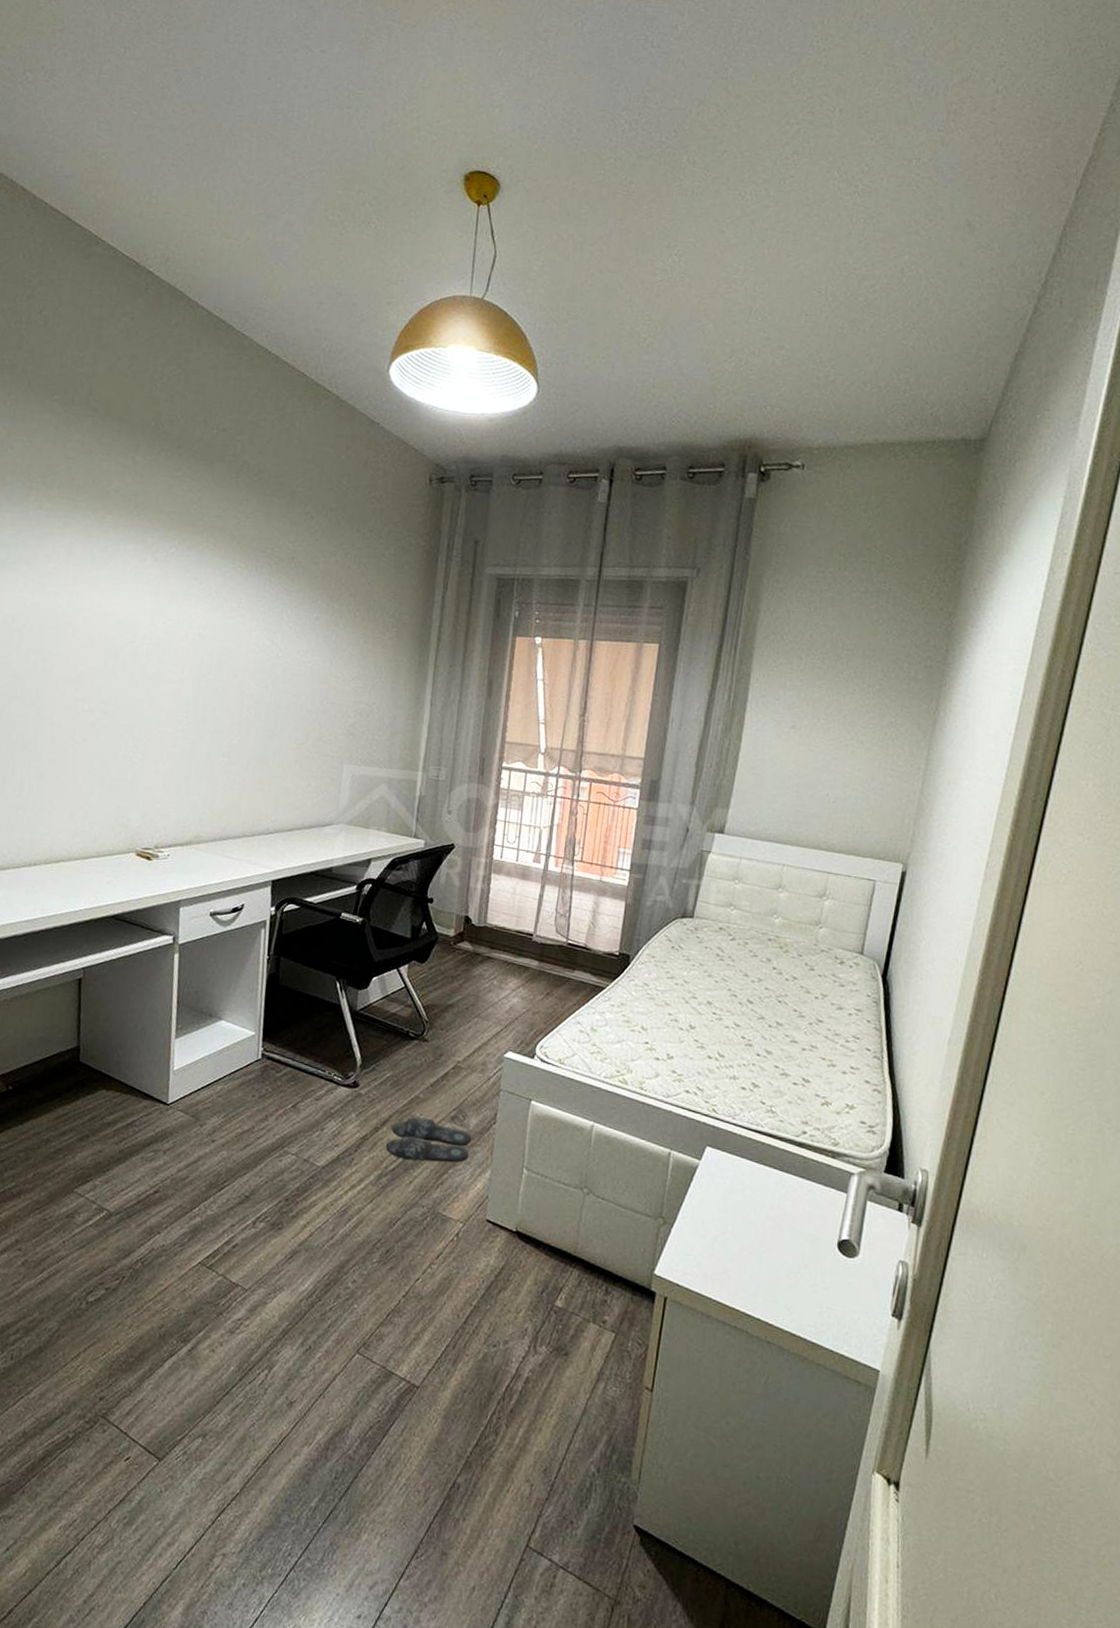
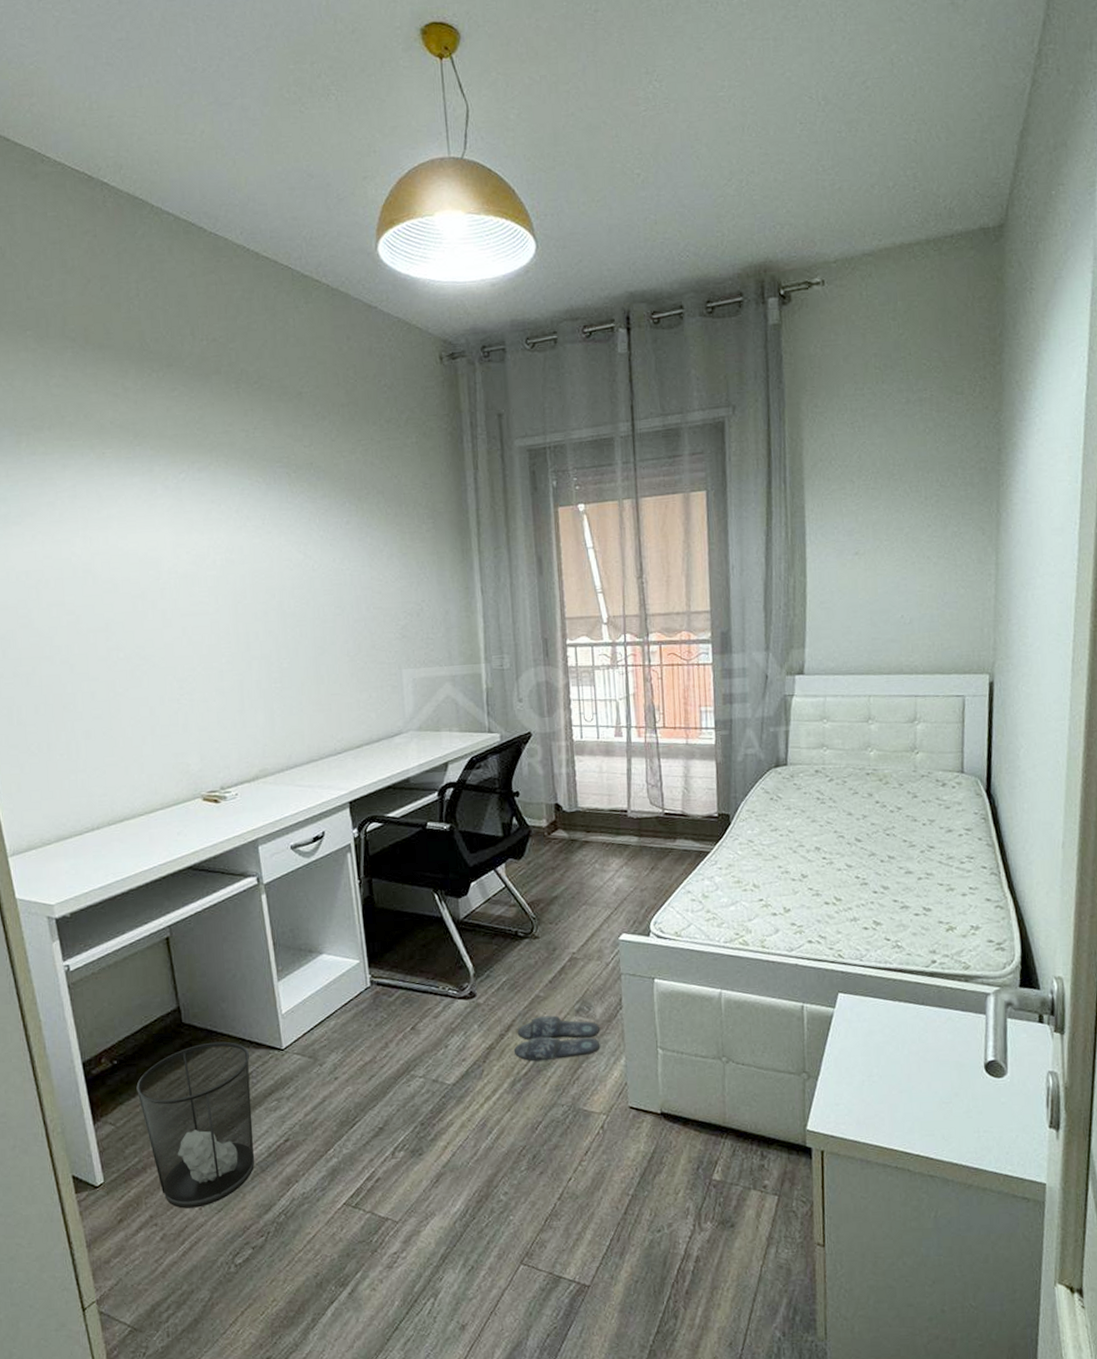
waste bin: none [25,1084,137,1241] -> present [136,1041,255,1209]

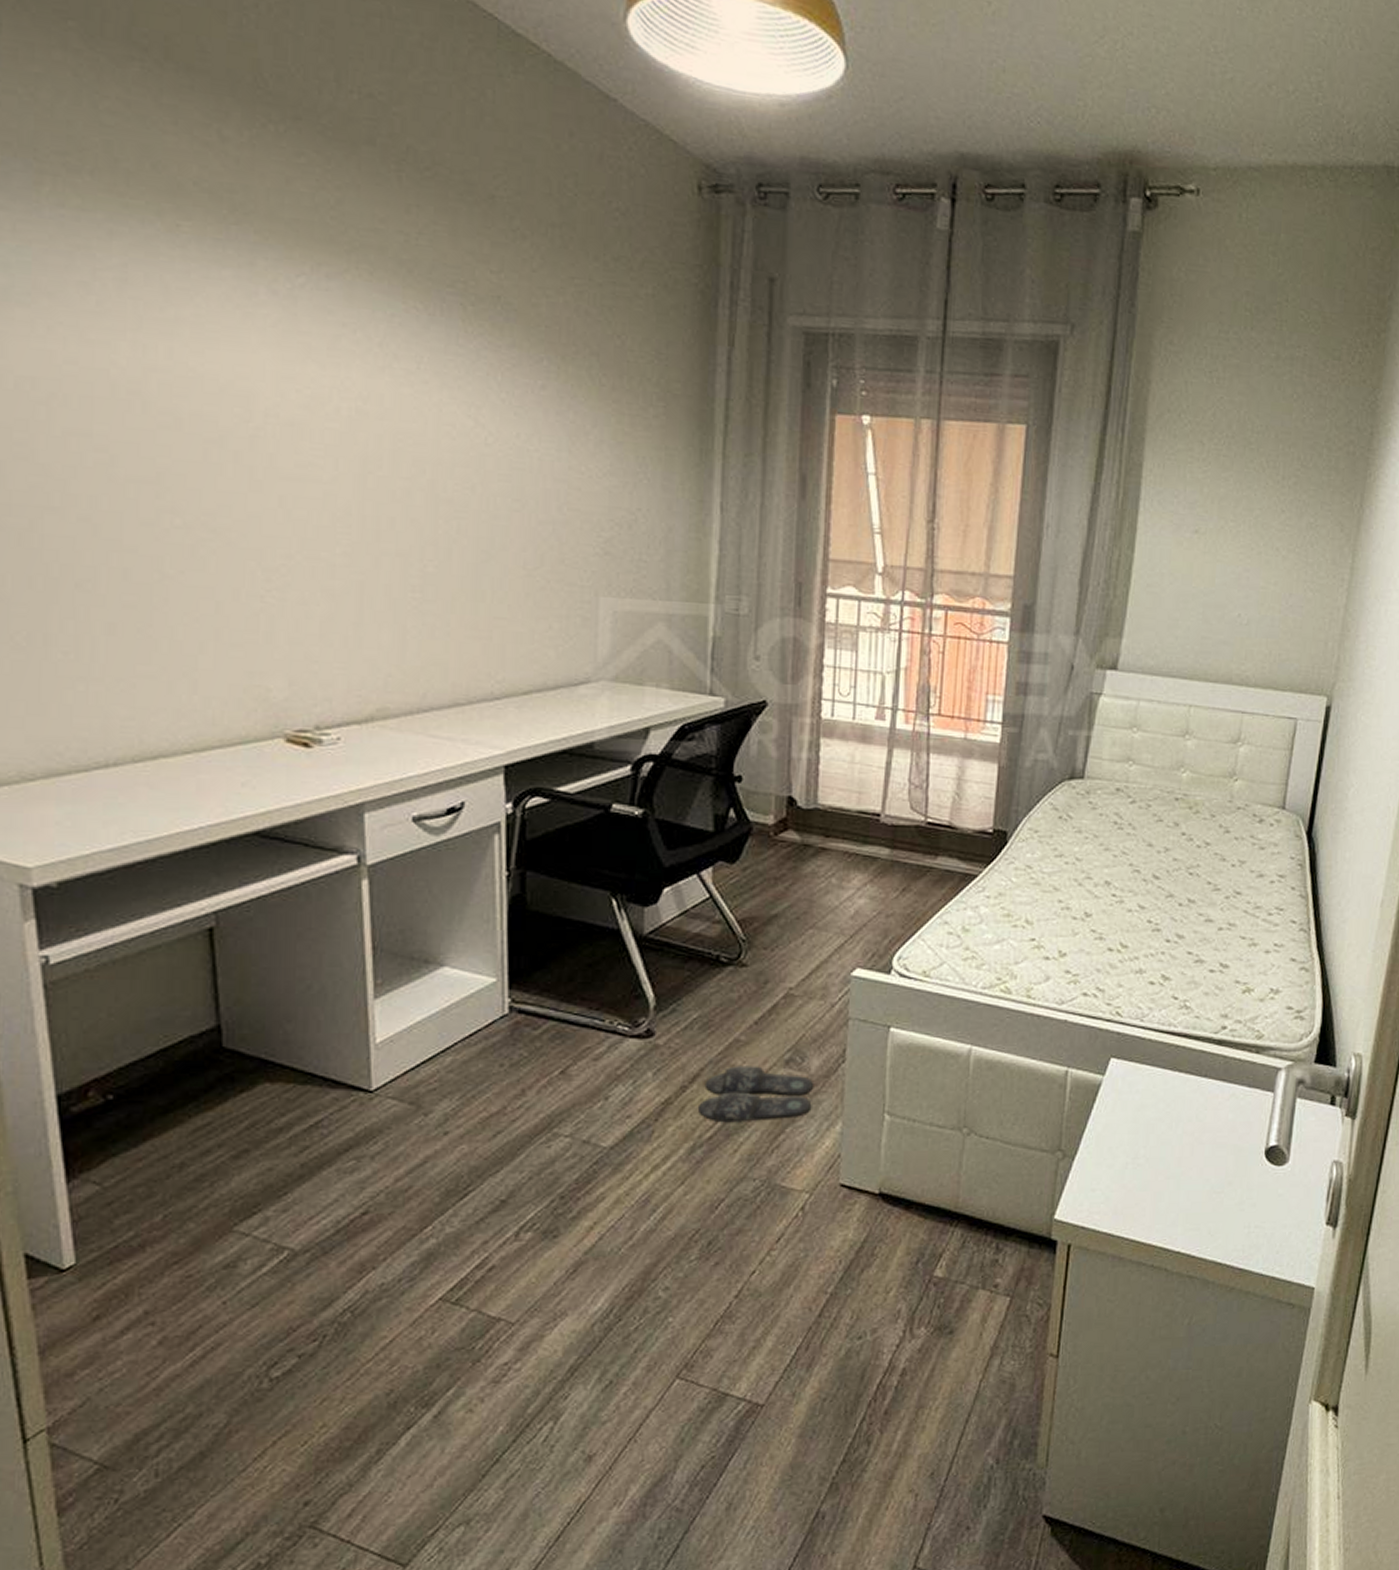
waste bin: present [136,1041,255,1209] -> none [141,1076,322,1302]

